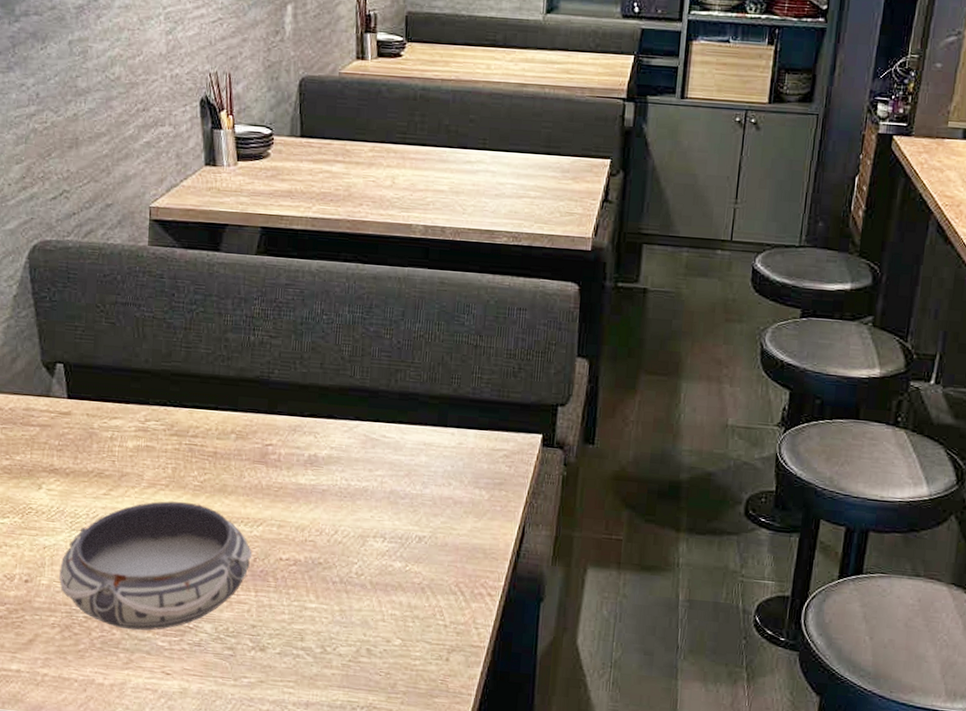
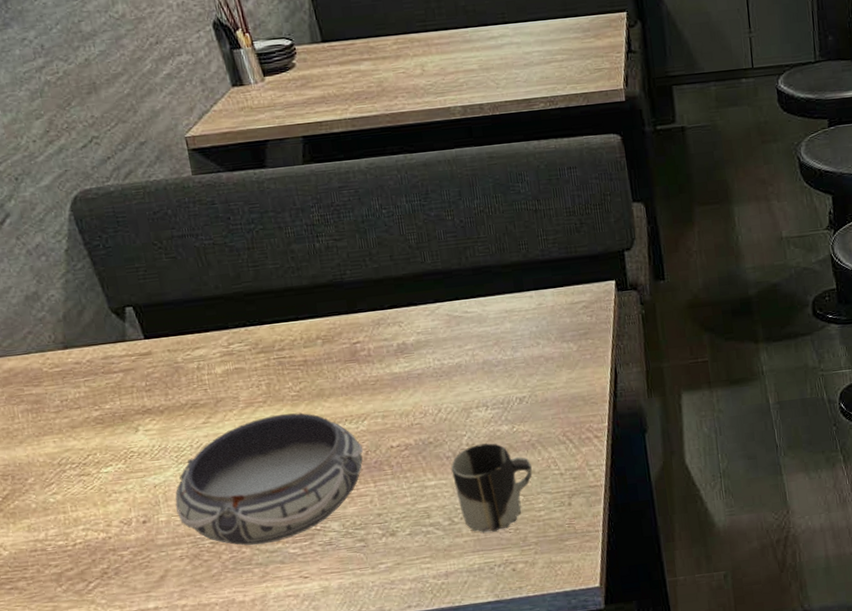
cup: none [334,575,417,671] -> present [451,443,533,533]

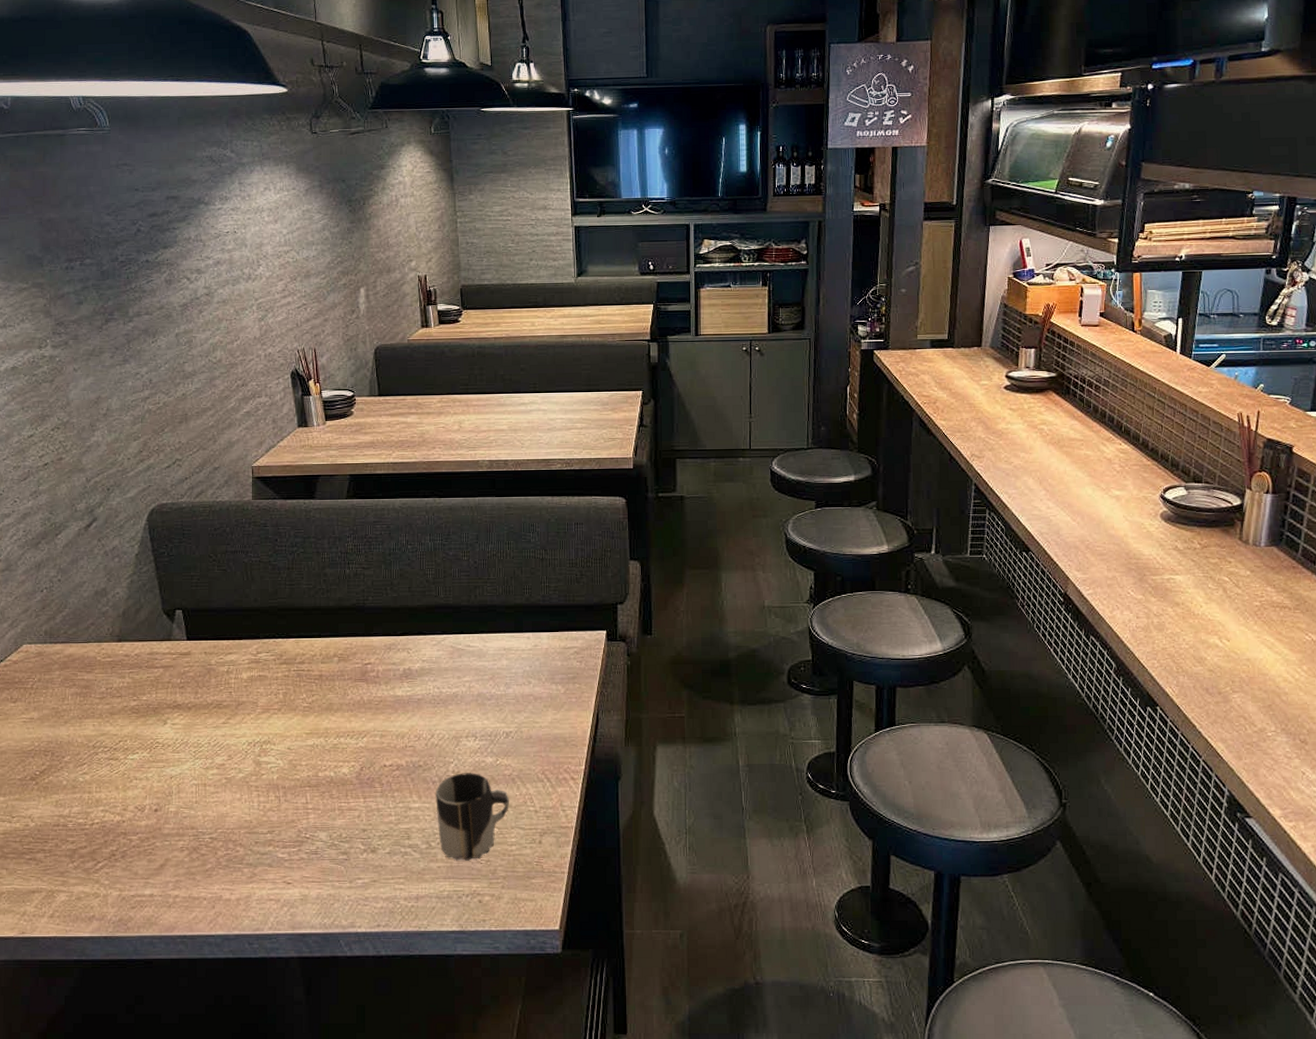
bowl: present [175,412,364,546] -> none [186,722,359,846]

